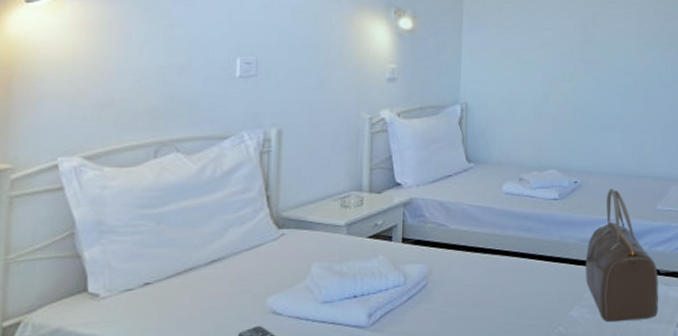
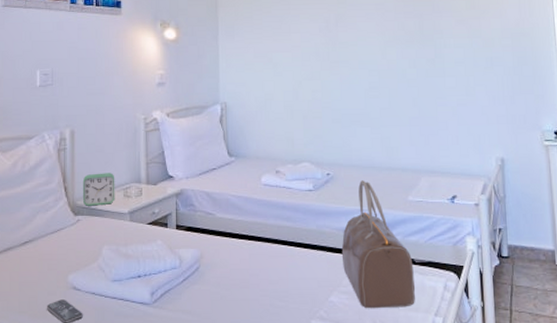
alarm clock: none [289,179,331,218] -> present [82,173,115,206]

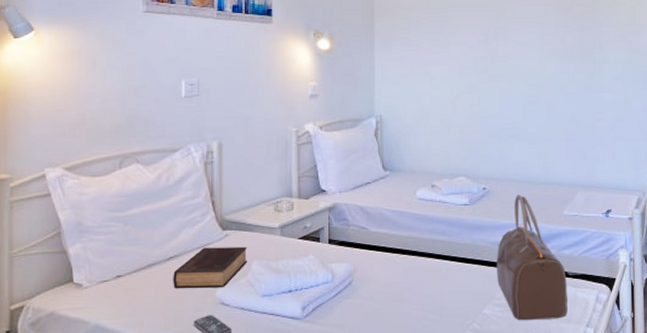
book: none [27,232,97,272] -> present [173,247,247,288]
alarm clock: present [82,173,115,206] -> none [231,187,265,221]

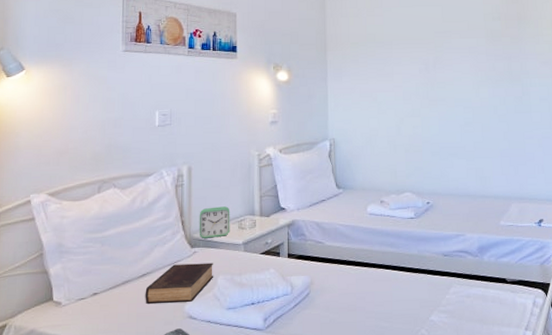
alarm clock: none [231,187,265,221] -> present [199,206,230,238]
handbag: present [496,195,568,321] -> none [441,208,508,326]

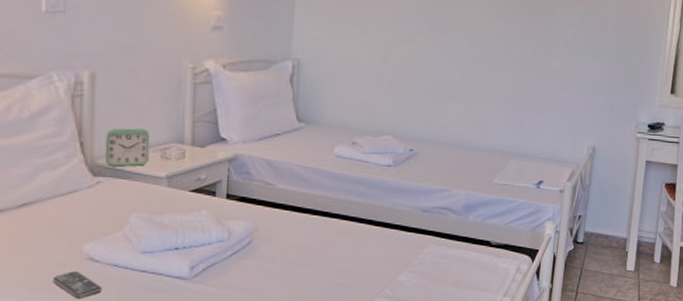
book: present [145,262,213,304] -> none [26,195,124,241]

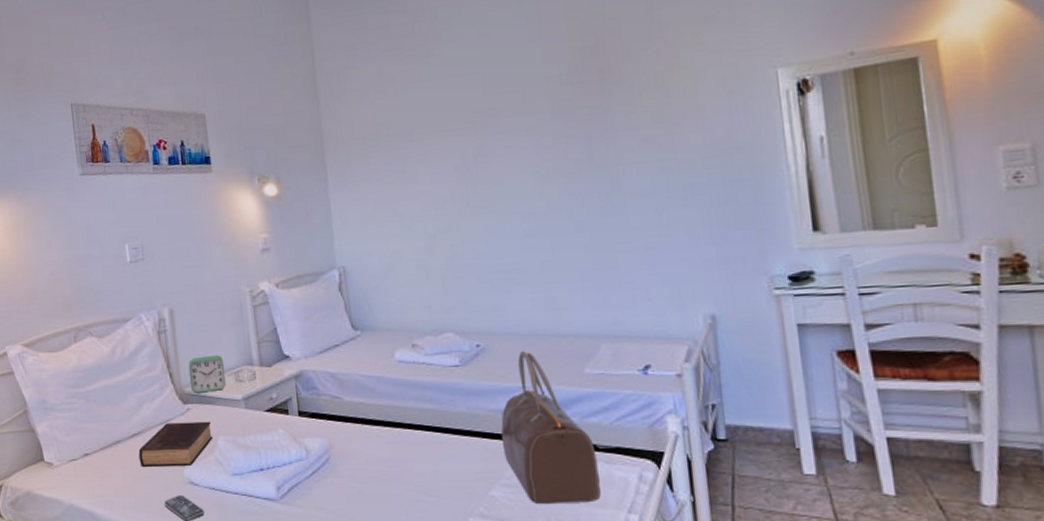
book: none [26,195,124,241] -> present [138,421,212,467]
handbag: none [415,159,489,289] -> present [501,351,601,505]

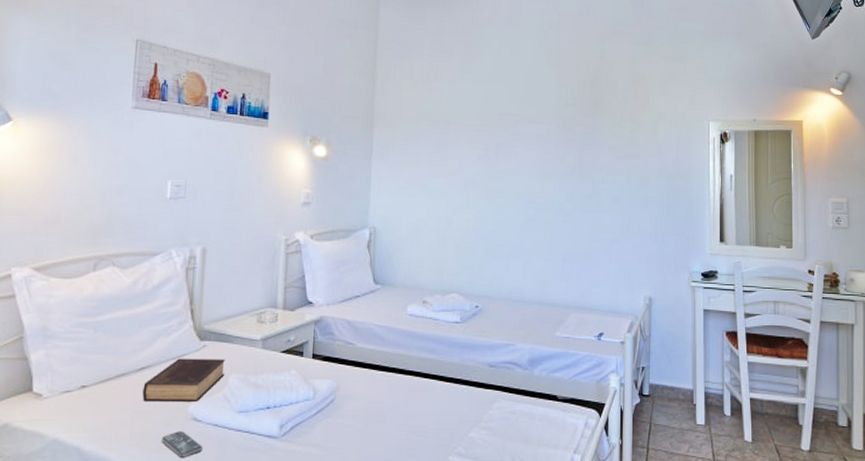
alarm clock: present [188,355,226,393] -> none [210,295,249,331]
handbag: present [501,351,601,505] -> none [484,314,557,446]

